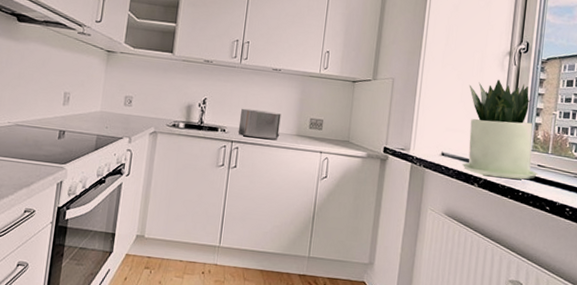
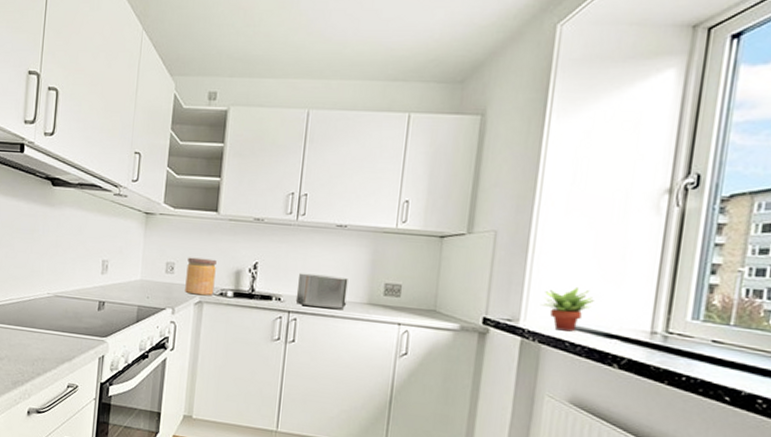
jar: none [141,92,171,127] -> present [185,257,217,296]
succulent plant: none [425,123,461,159] -> present [541,286,594,332]
planter: present [462,79,539,180] -> none [594,227,713,360]

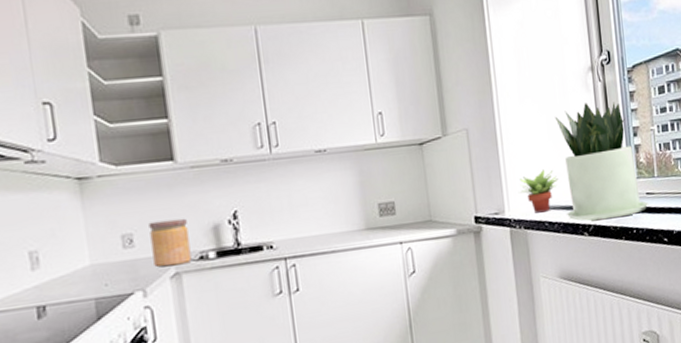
toaster: present [295,273,348,311] -> none [286,206,345,249]
planter: none [594,227,713,360] -> present [554,101,649,221]

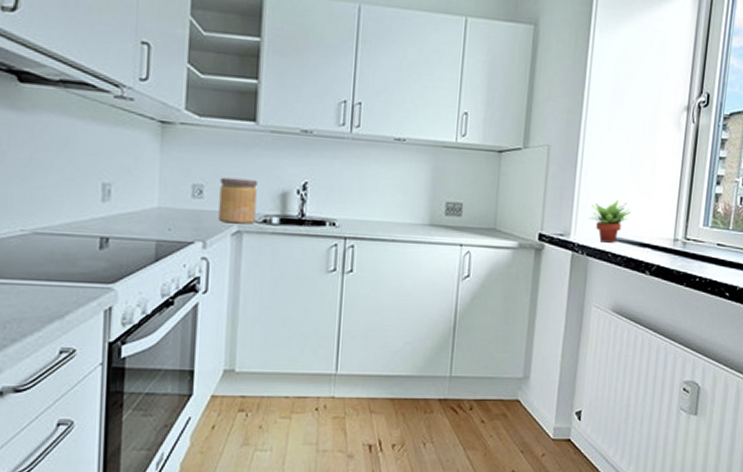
planter: present [554,101,649,221] -> none [631,142,718,263]

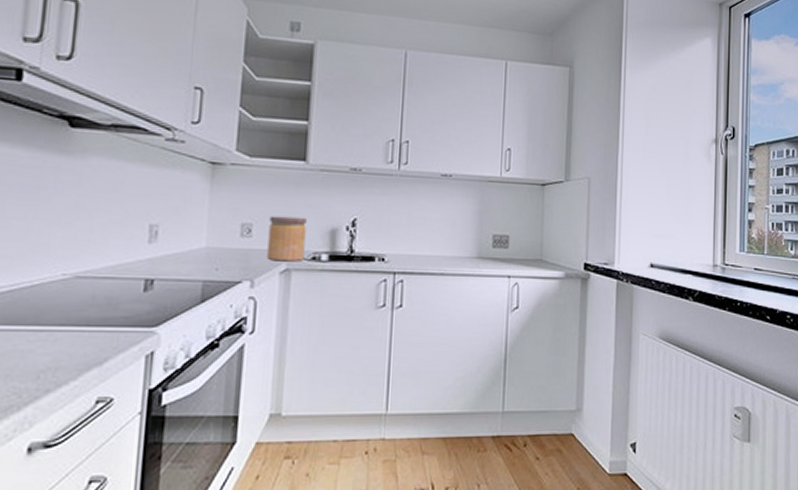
succulent plant: present [589,199,631,243] -> none [631,228,670,270]

